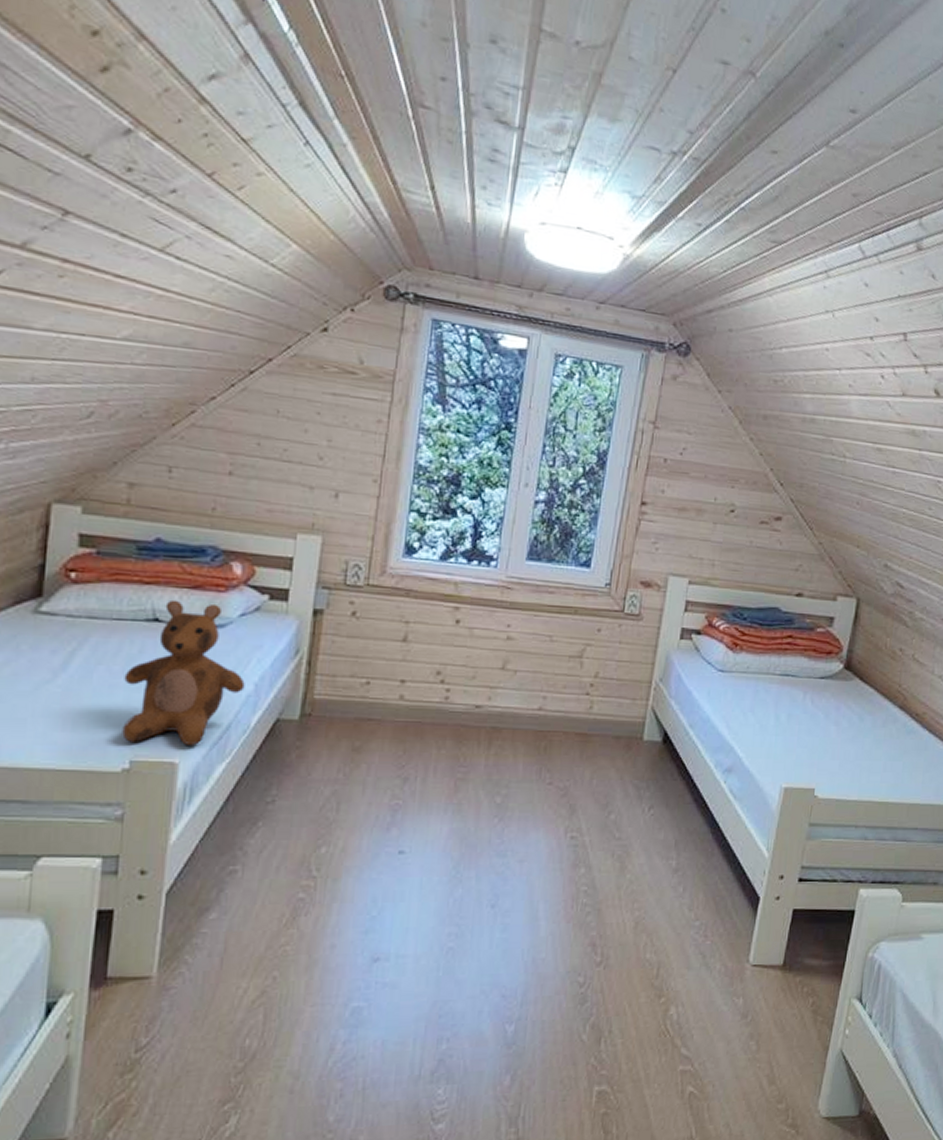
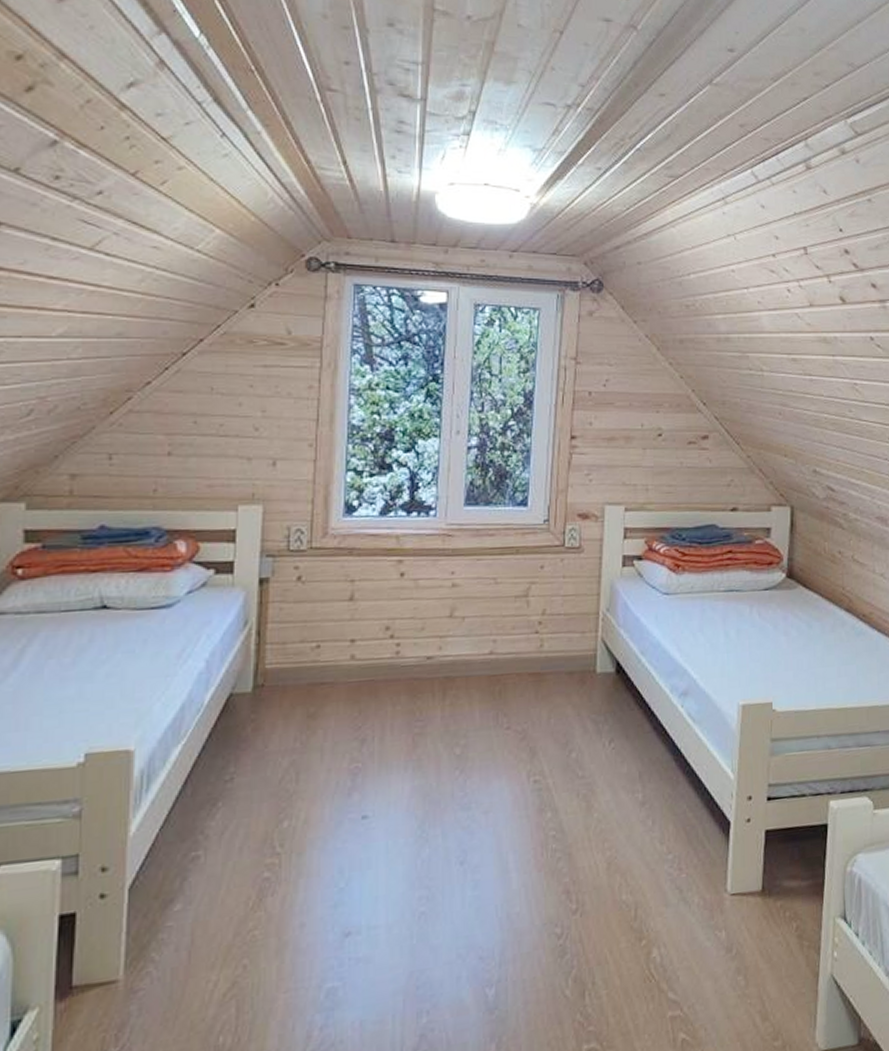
teddy bear: present [122,599,245,747] -> none [75,584,196,735]

